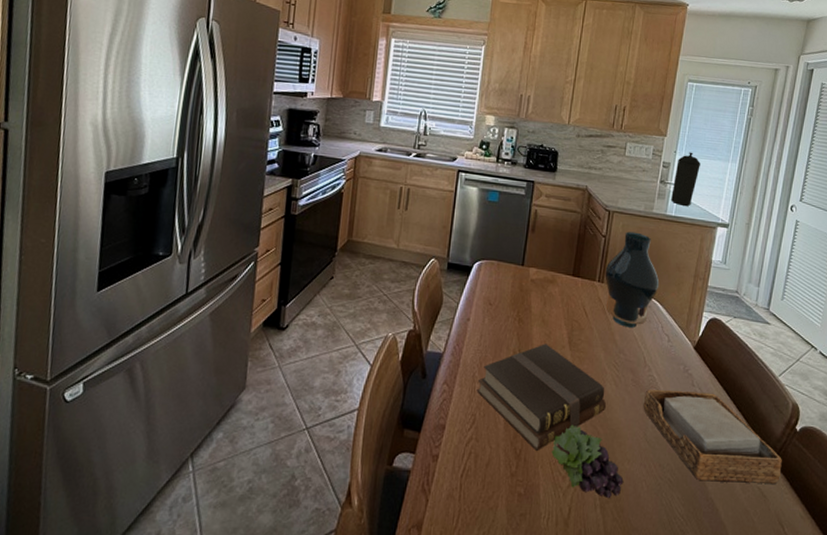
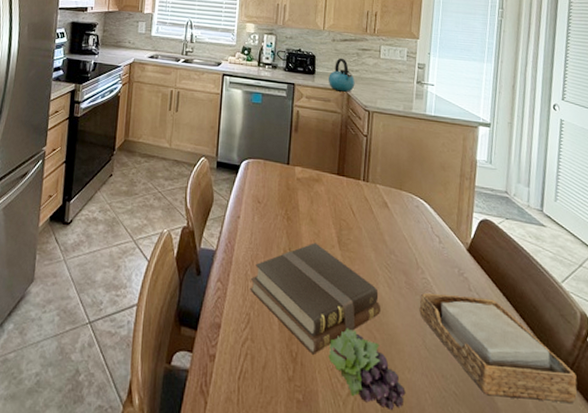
kettle: none [570,154,598,191] -> present [329,57,355,92]
vase: present [605,231,660,328] -> none [369,131,425,228]
canister: present [671,152,700,206] -> none [429,53,456,106]

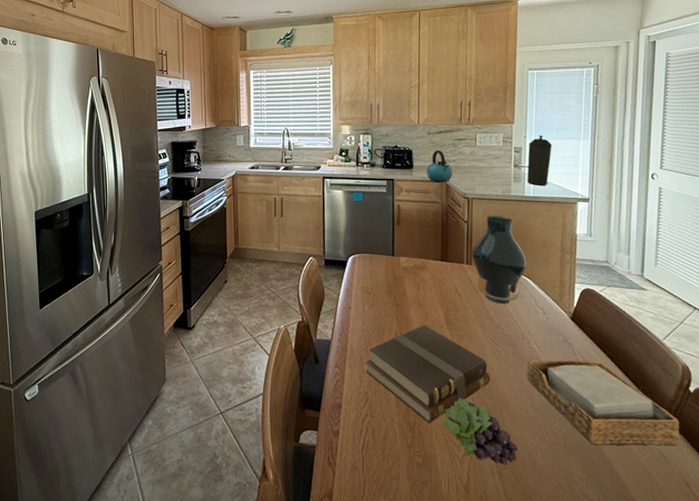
vase: none [369,131,425,228] -> present [472,215,527,304]
canister: none [429,53,456,106] -> present [527,135,552,186]

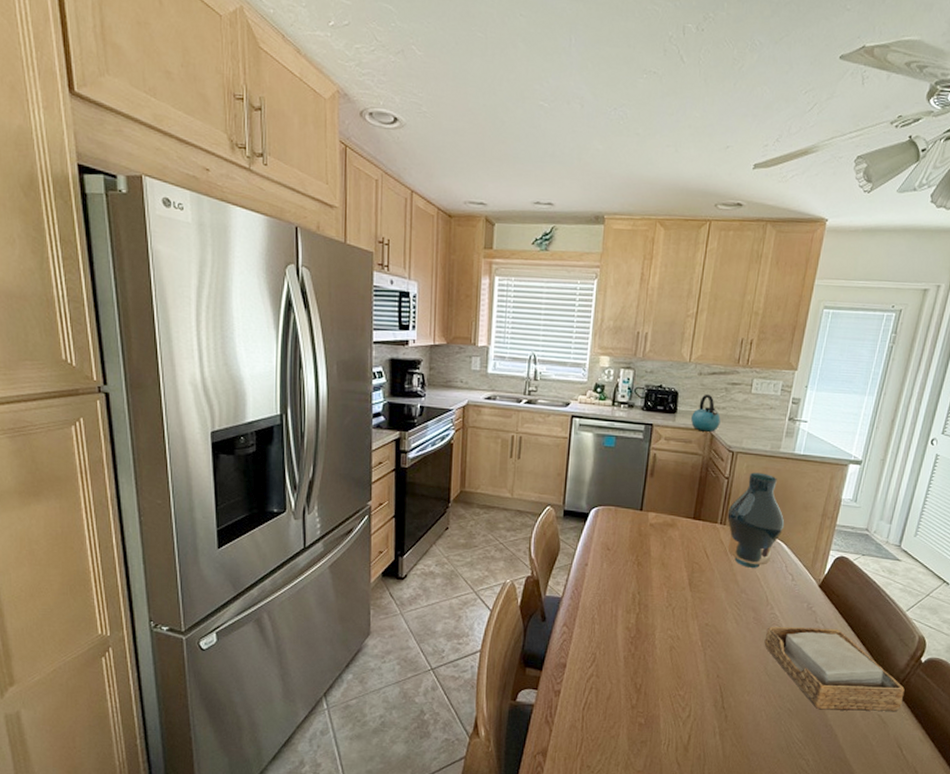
bible: present [365,325,490,423] -> none [596,586,726,685]
fruit: present [443,397,518,466] -> none [671,660,743,727]
canister: present [527,135,552,186] -> none [800,386,834,443]

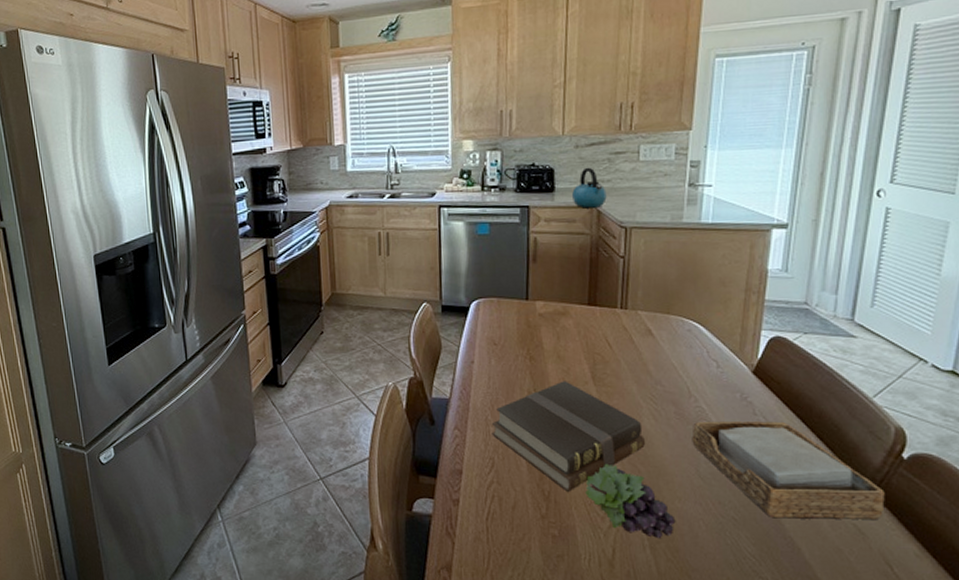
bible: none [596,586,726,685] -> present [491,381,645,492]
fruit: none [671,660,743,727] -> present [585,463,676,539]
vase: present [727,472,785,568] -> none [628,248,700,356]

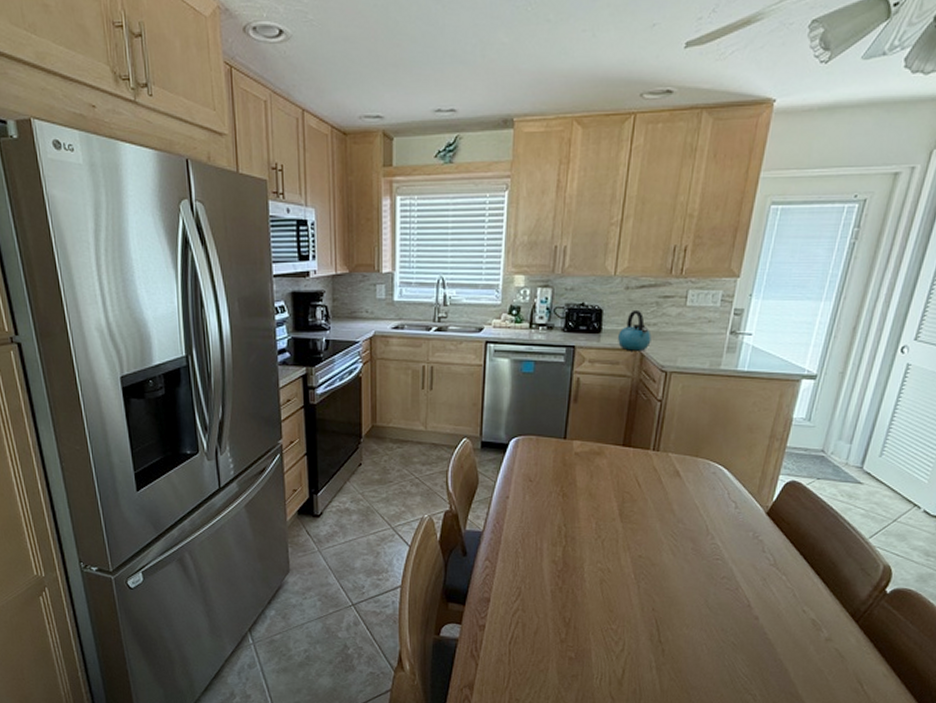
bible: present [491,381,645,492] -> none [520,517,662,619]
fruit: present [585,463,676,539] -> none [603,594,682,661]
napkin holder: present [692,421,885,521] -> none [704,558,866,646]

